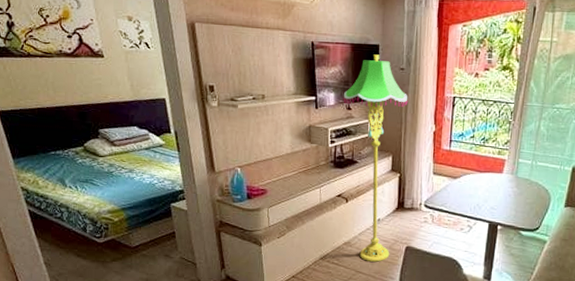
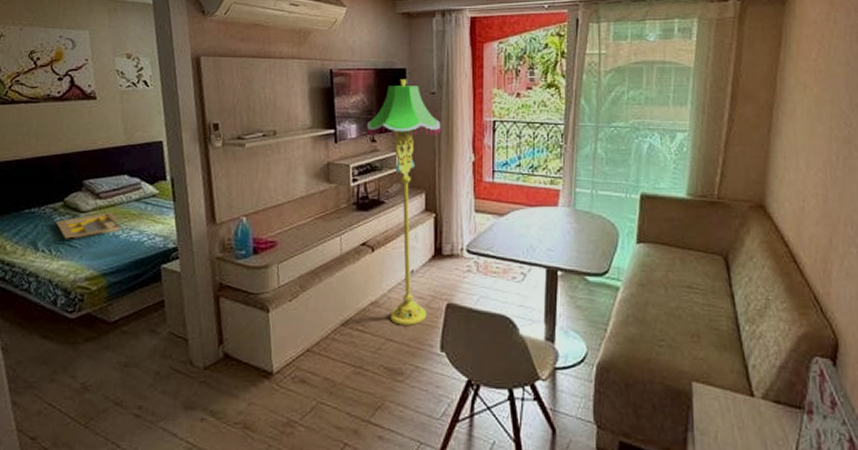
serving tray: none [78,157,134,179] -> present [55,212,121,239]

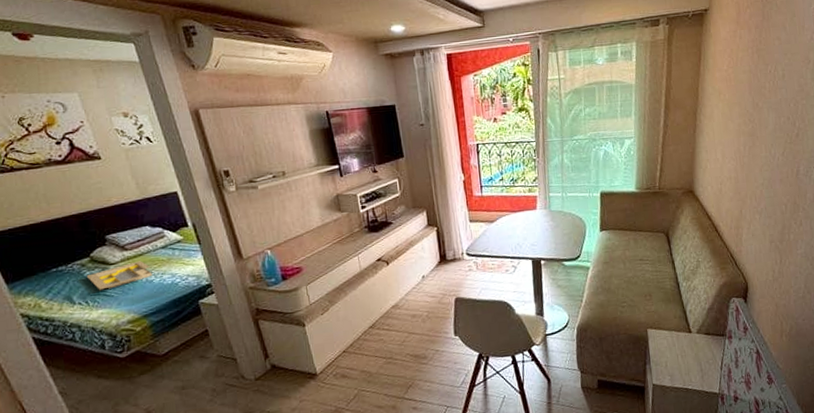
floor lamp: present [366,79,441,326] -> none [367,114,440,321]

